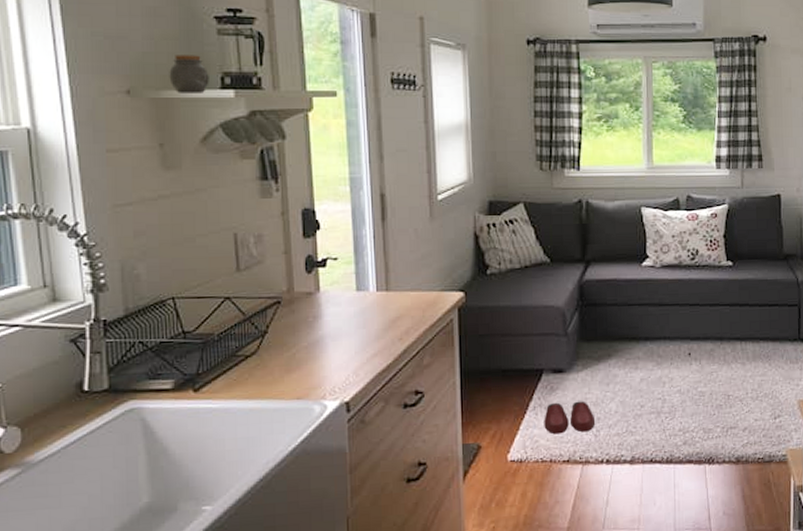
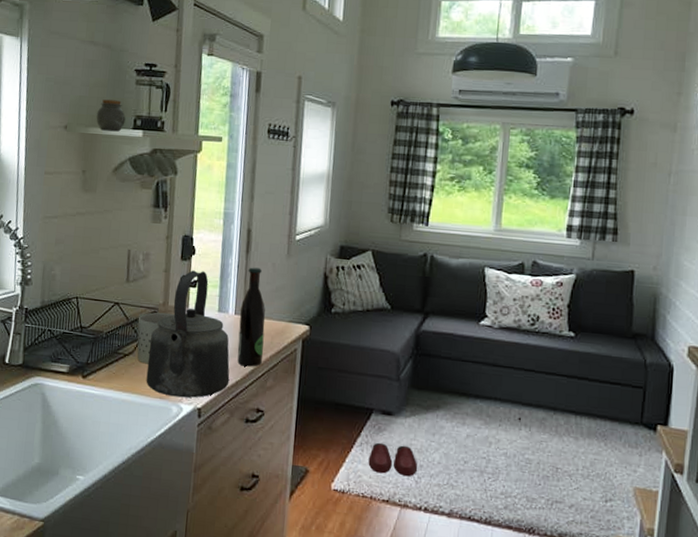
mug: none [257,300,303,363] -> present [137,312,175,364]
kettle: none [276,247,380,395] -> present [146,270,230,398]
bottle: none [382,236,416,347] -> present [237,267,266,368]

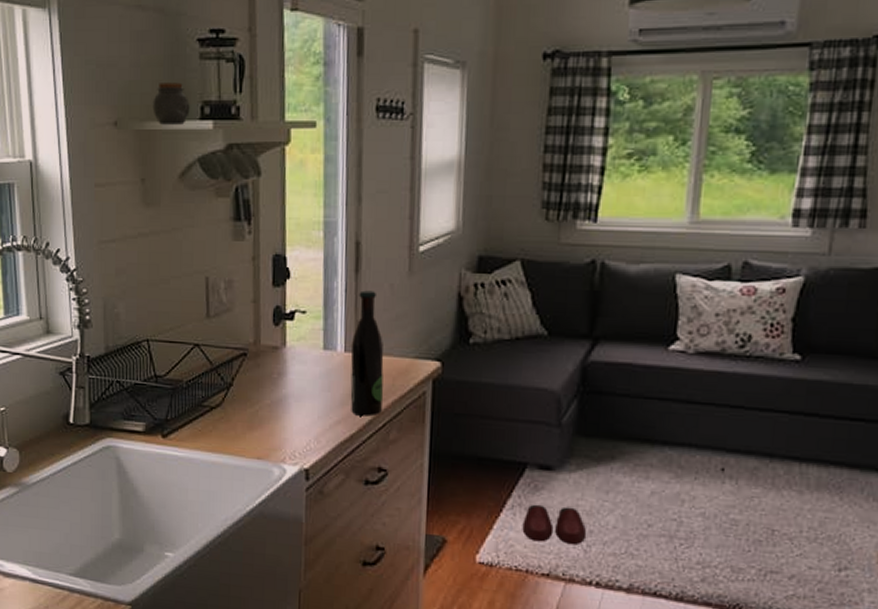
mug: present [137,312,175,364] -> none [224,353,269,418]
kettle: present [146,270,230,398] -> none [239,298,343,457]

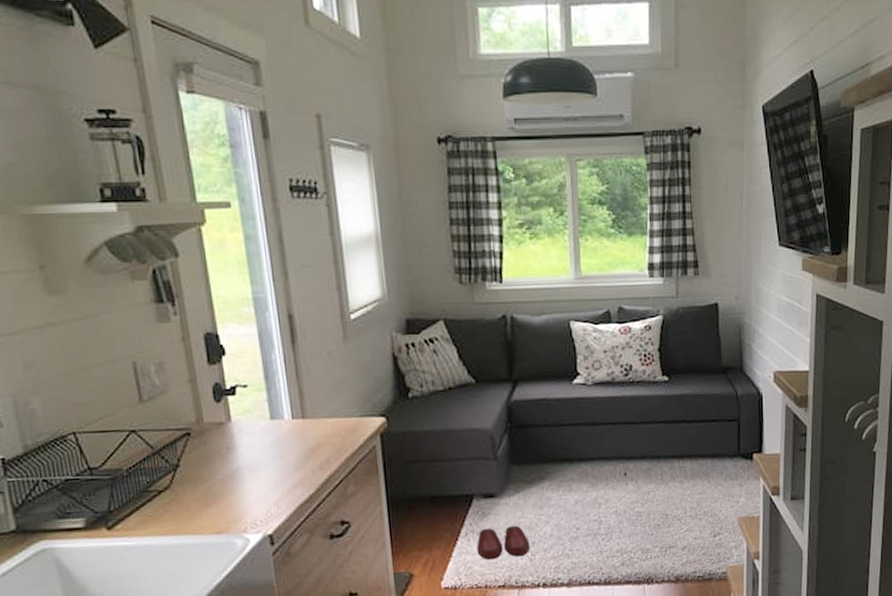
jar: present [152,82,190,125] -> none [40,164,88,208]
bottle: present [350,290,384,417] -> none [297,359,338,477]

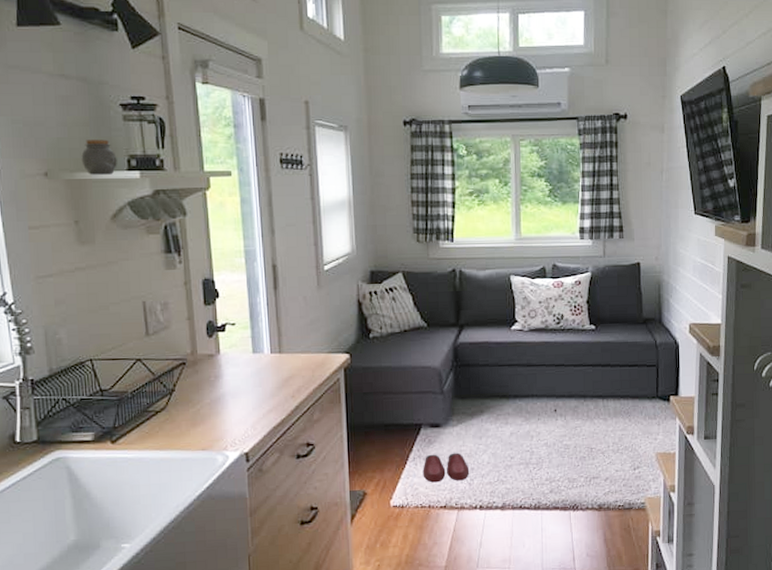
jar: none [40,164,88,208] -> present [81,140,117,175]

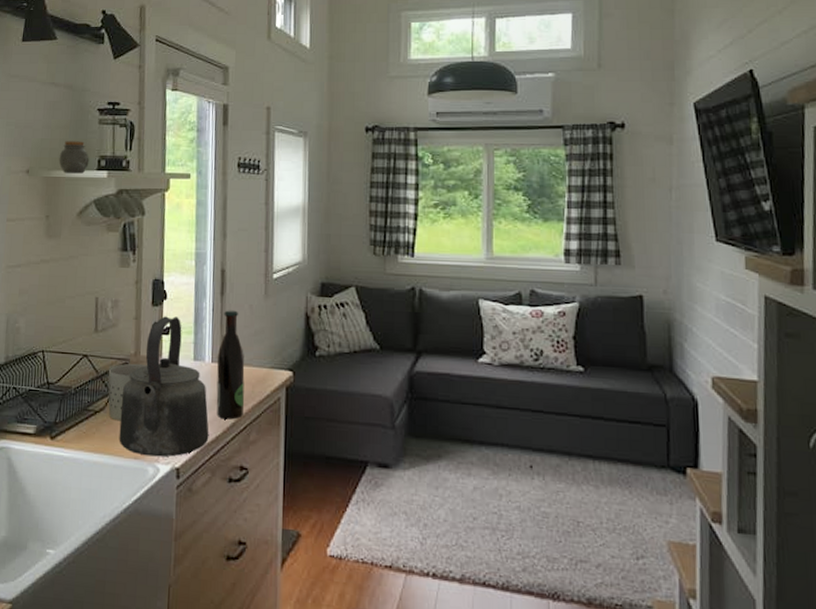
mug: none [165,361,206,418] -> present [108,363,147,421]
kettle: none [182,314,275,446] -> present [119,316,209,457]
bottle: none [275,303,307,404] -> present [216,310,245,420]
slippers: present [423,452,469,483] -> none [366,499,421,537]

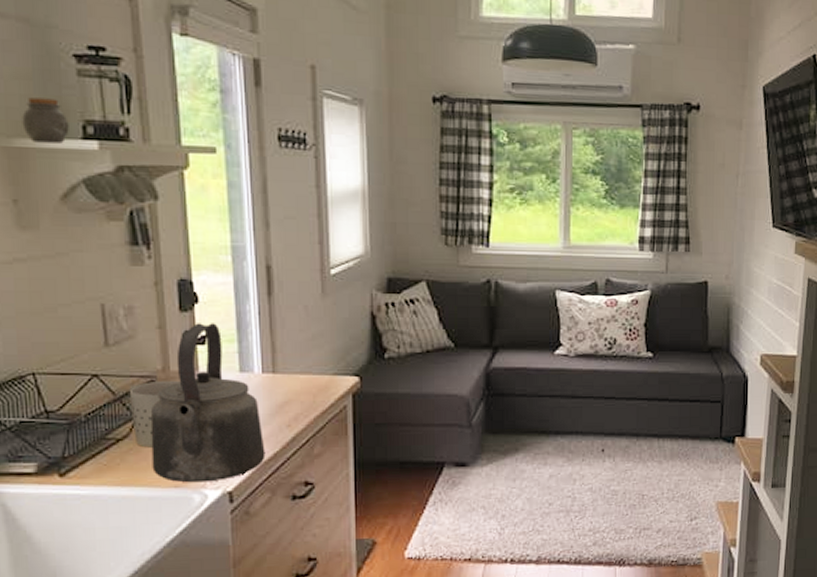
bottle: present [216,310,245,420] -> none [268,312,306,434]

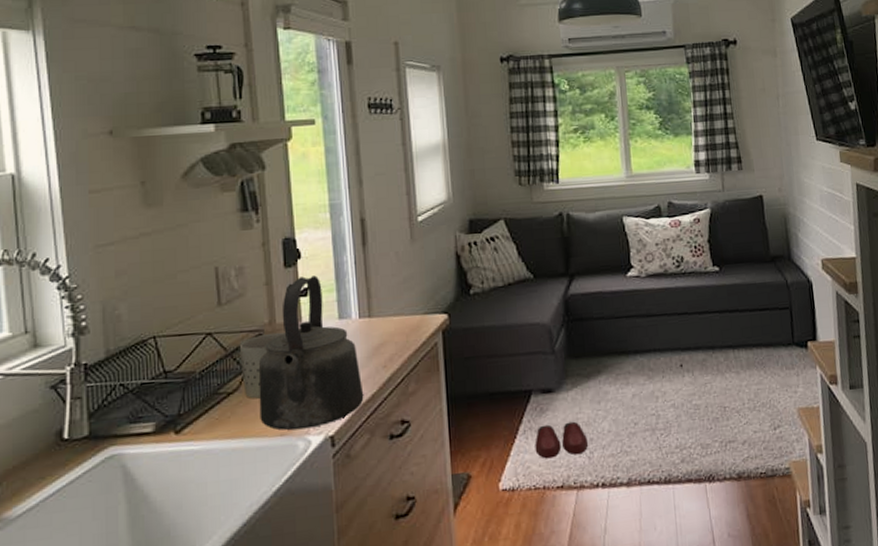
jar: present [22,97,69,144] -> none [150,92,190,131]
slippers: none [444,497,499,531] -> present [535,421,588,459]

